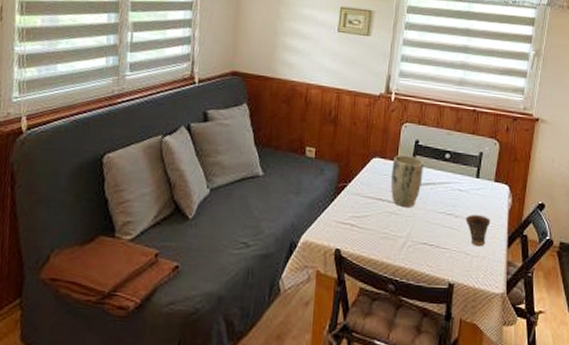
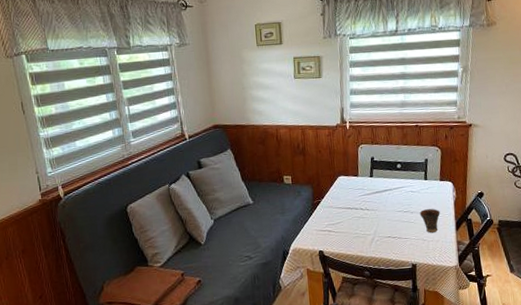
plant pot: present [390,154,423,207] -> none [354,170,381,212]

